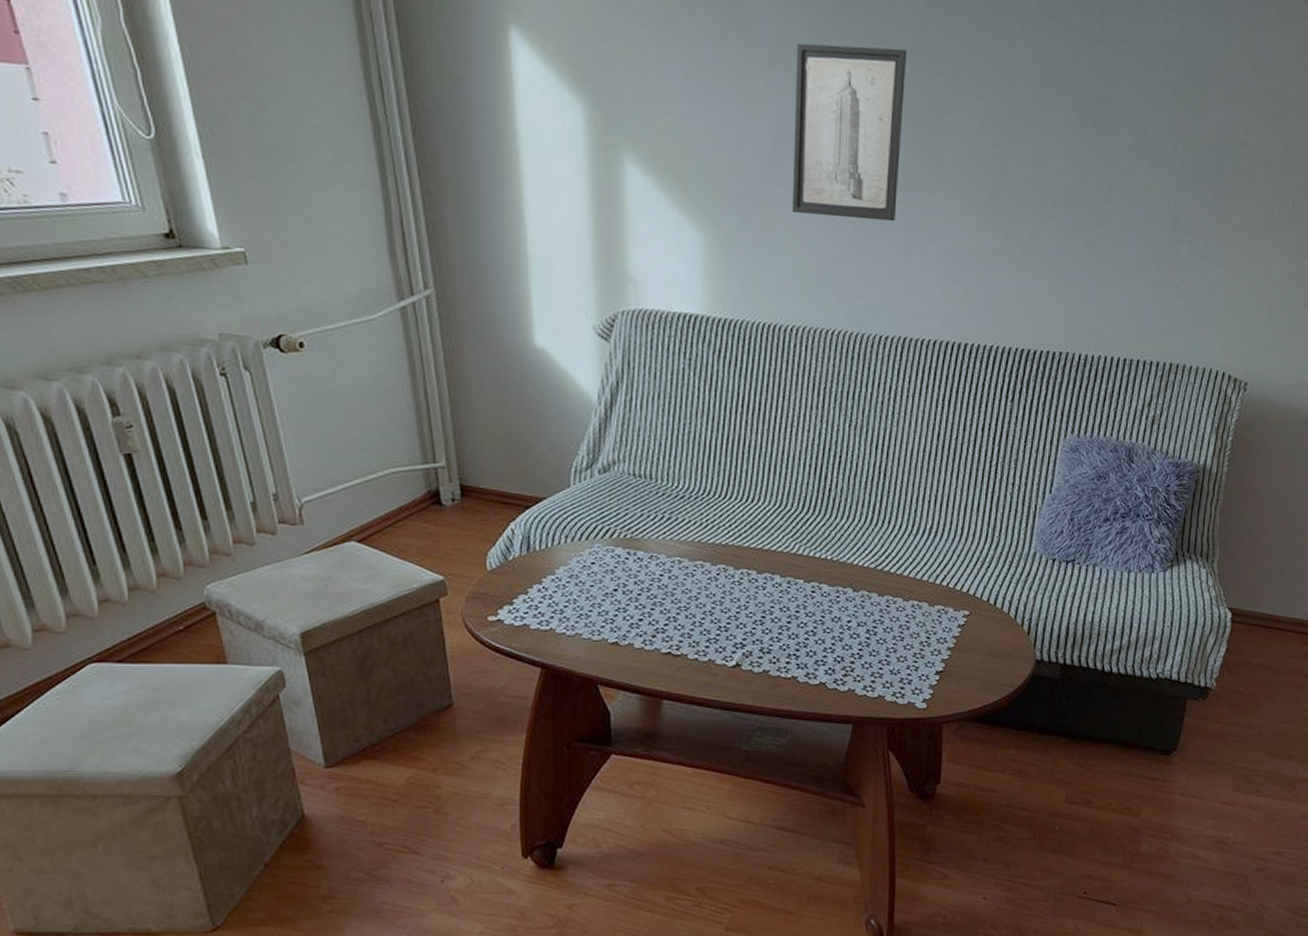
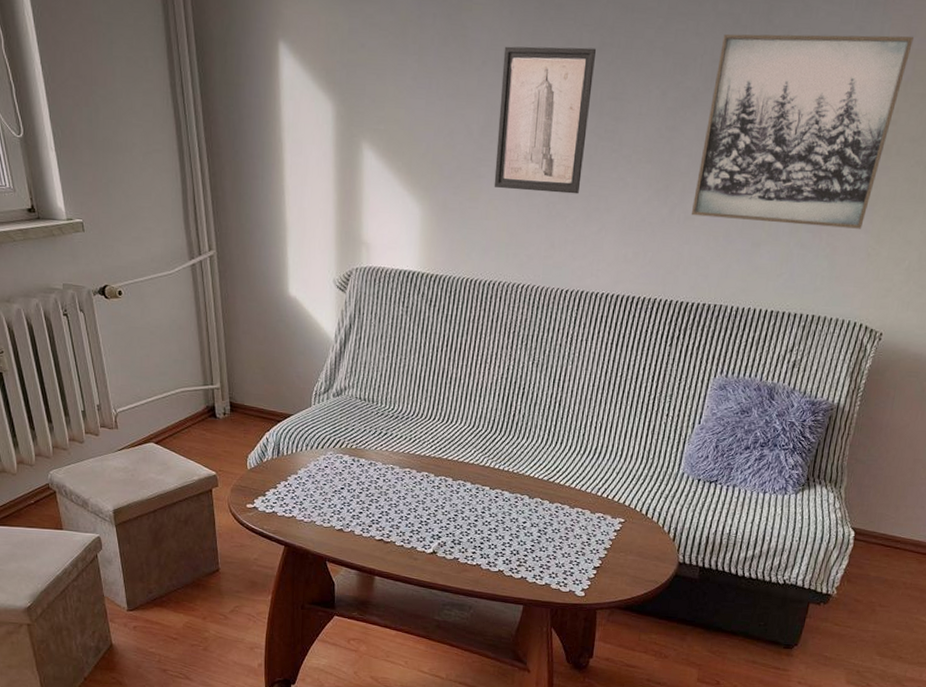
wall art: none [1027,38,1259,264] -> present [691,34,914,229]

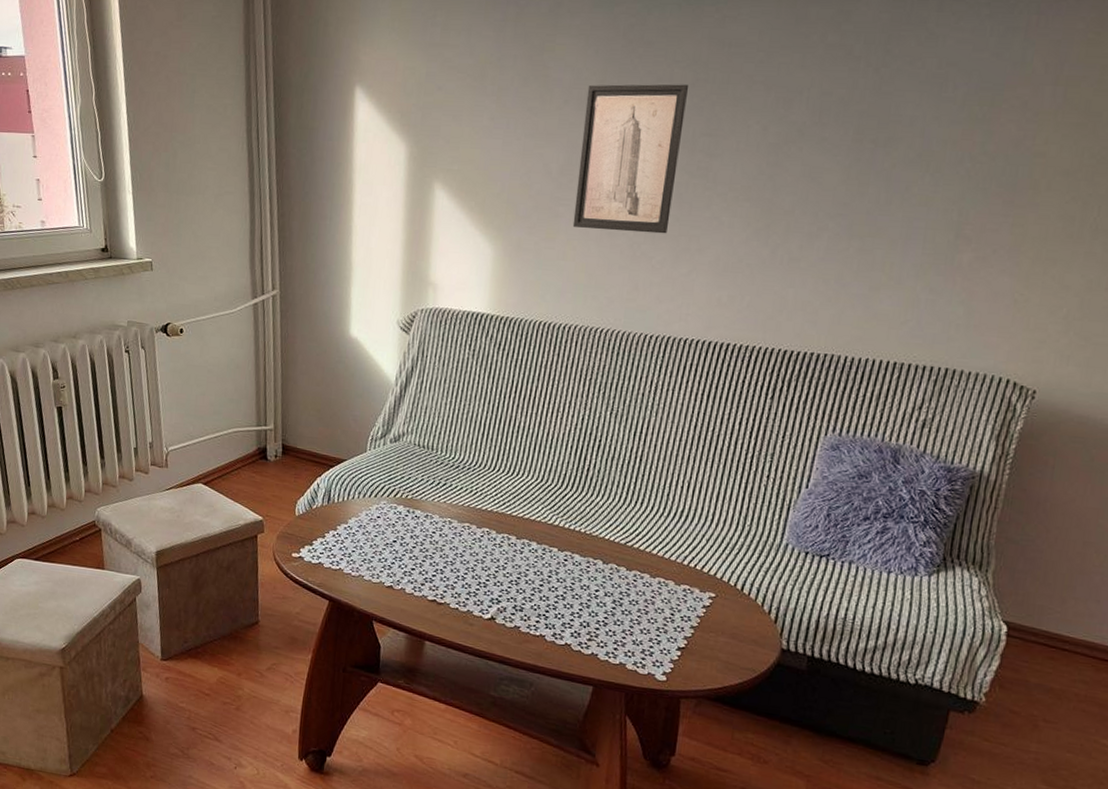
wall art: present [691,34,914,229] -> none [796,61,1063,272]

